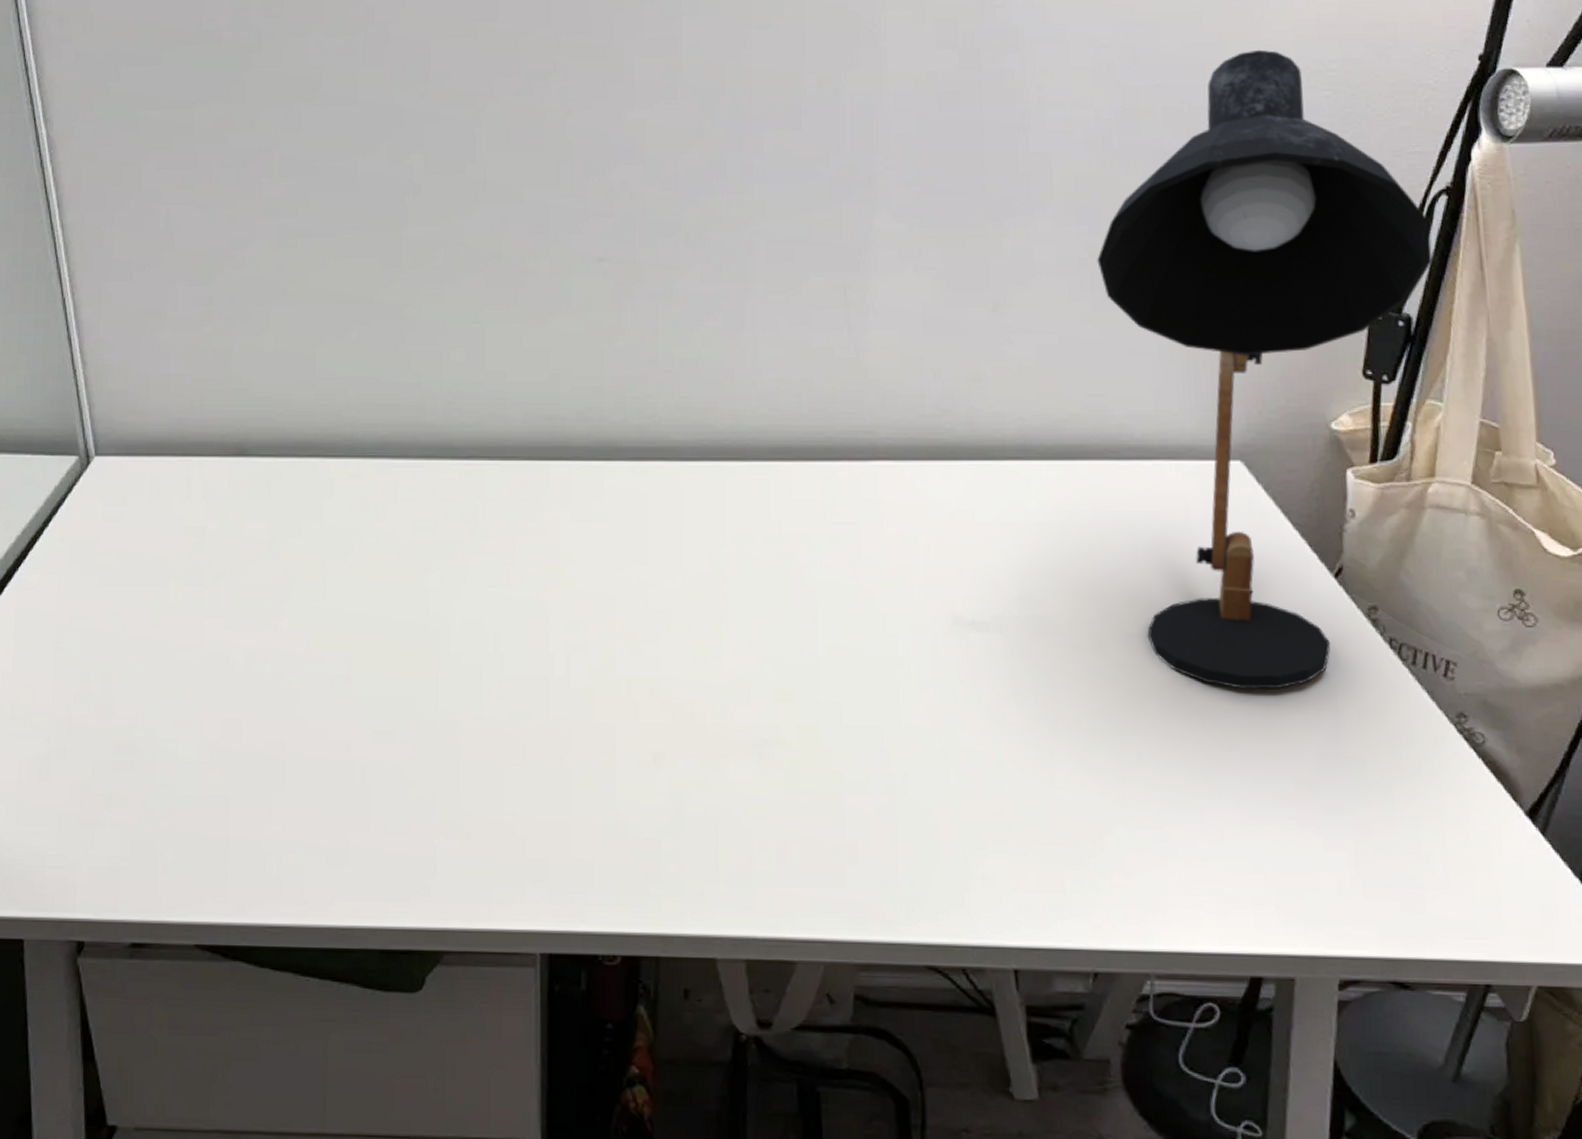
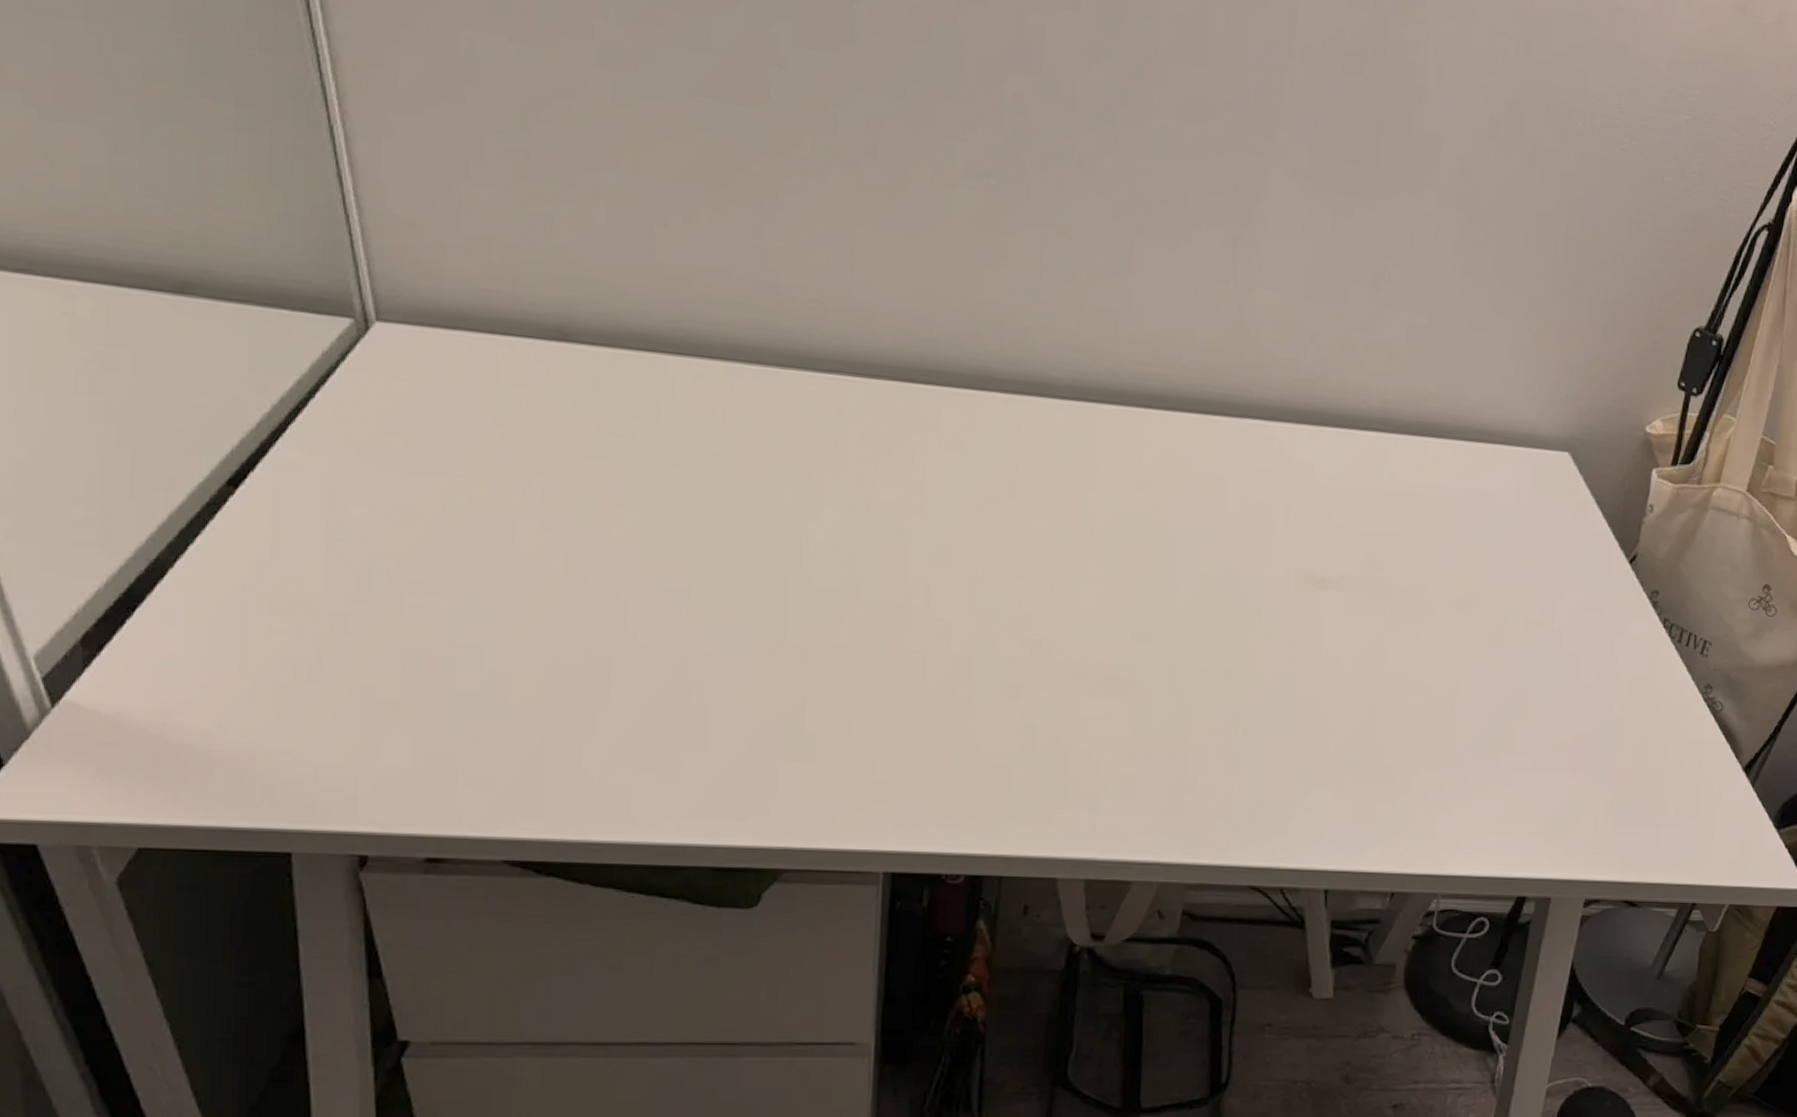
desk lamp: present [1097,49,1433,690] -> none [1470,63,1751,657]

